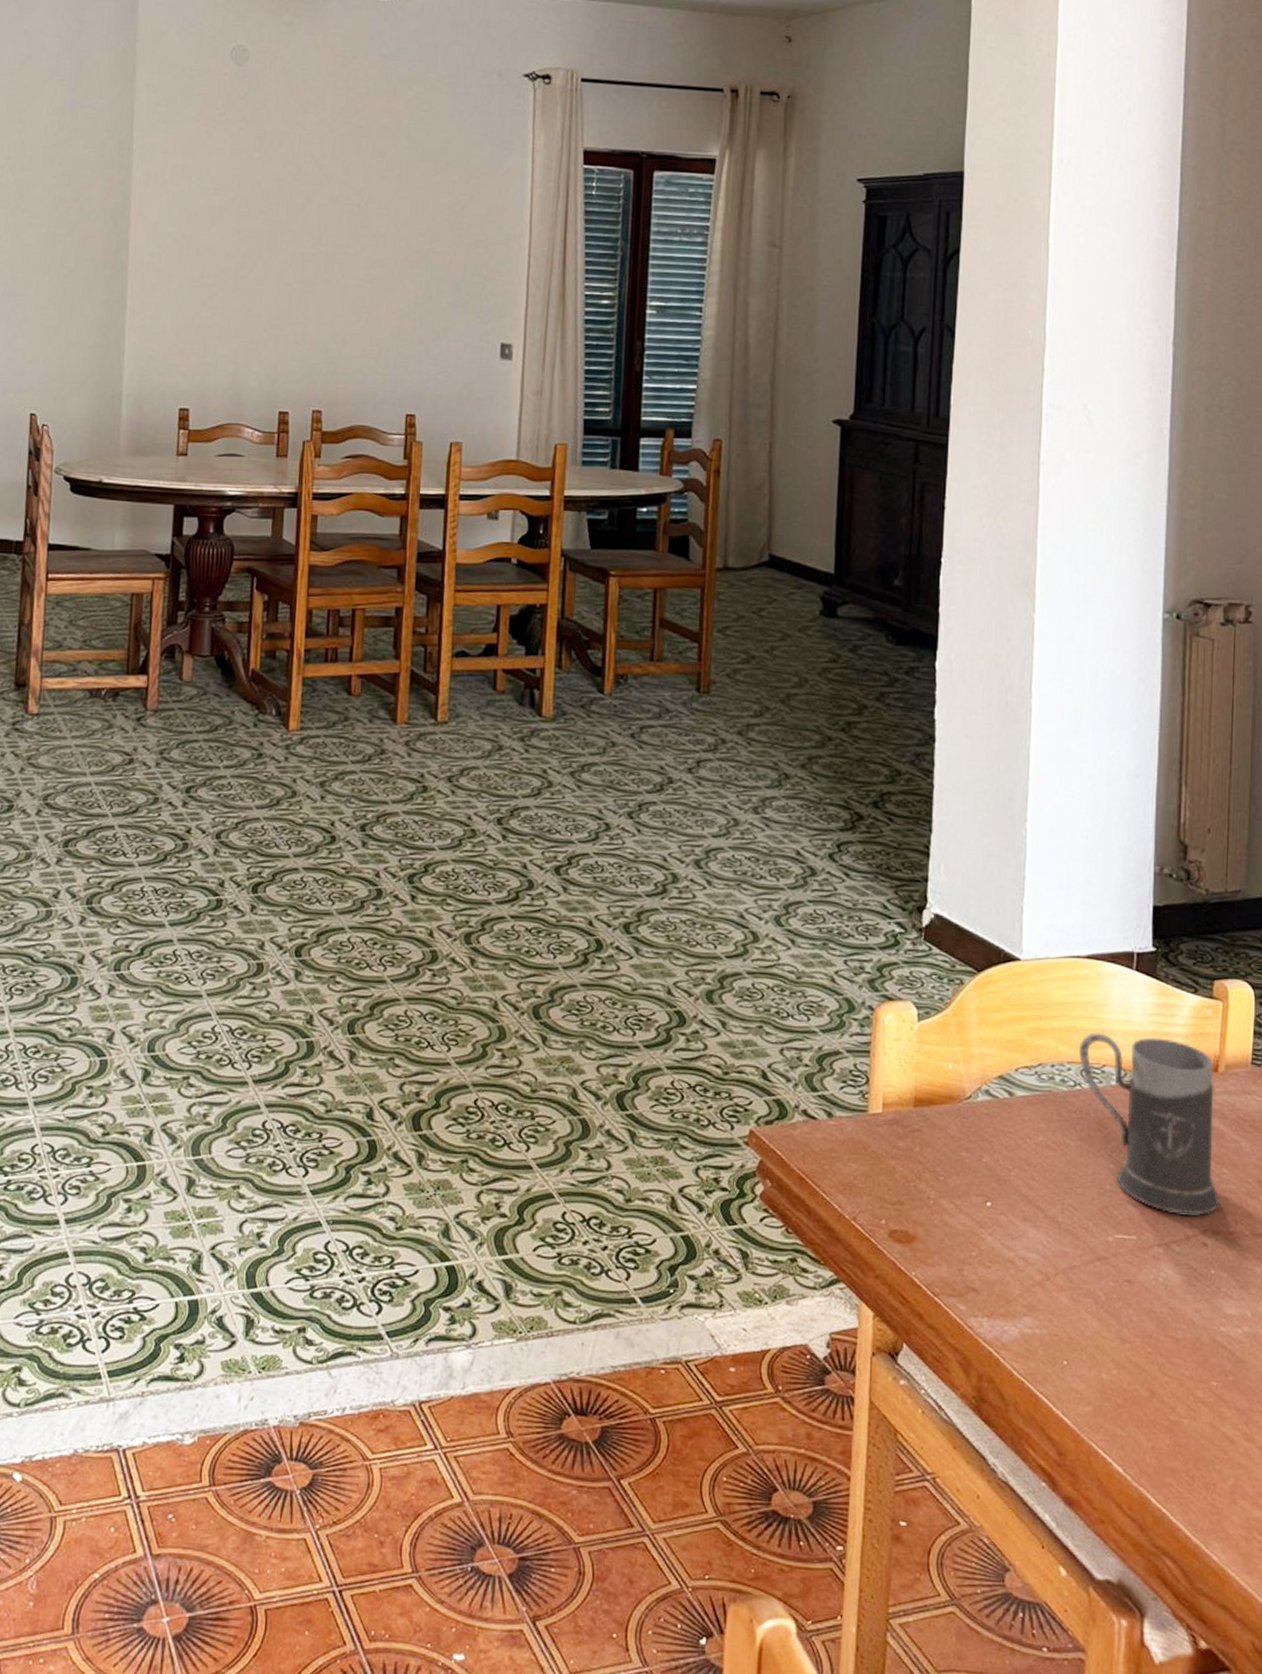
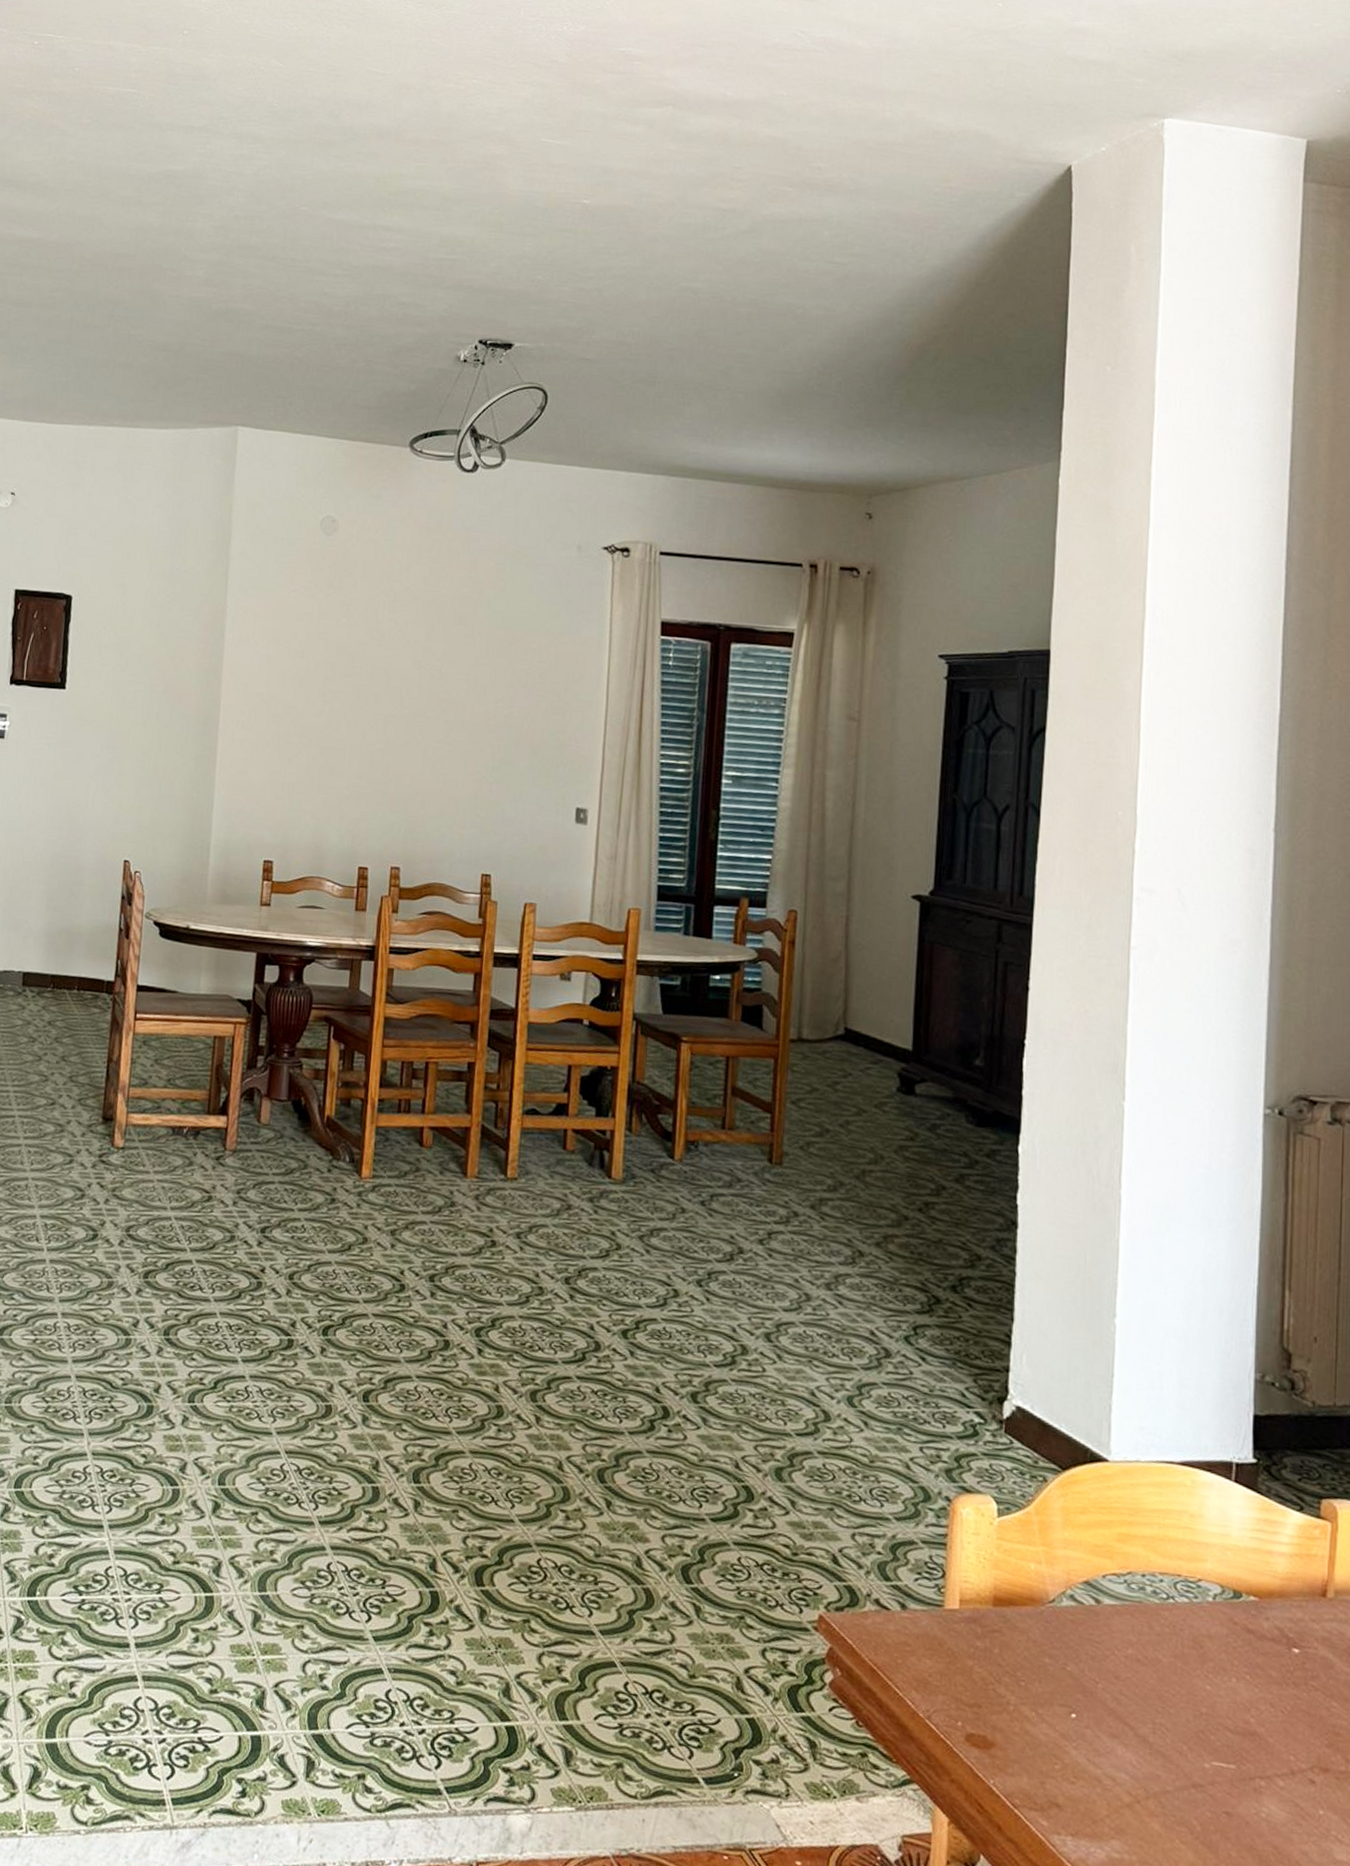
mug: present [1078,1032,1220,1215] -> none [1171,1543,1329,1750]

